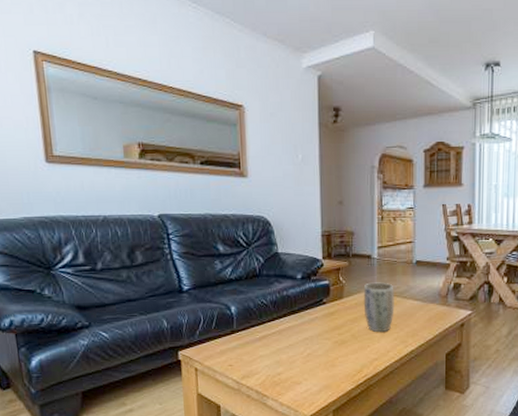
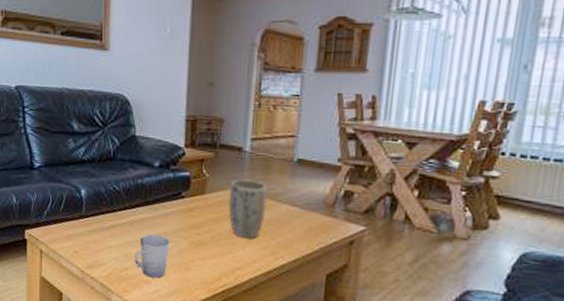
cup: none [286,339,316,378] -> present [135,234,170,278]

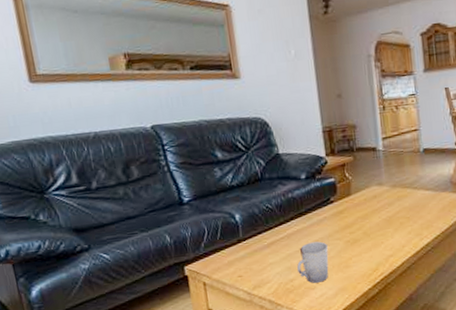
plant pot: present [228,179,268,239] -> none [371,174,406,228]

